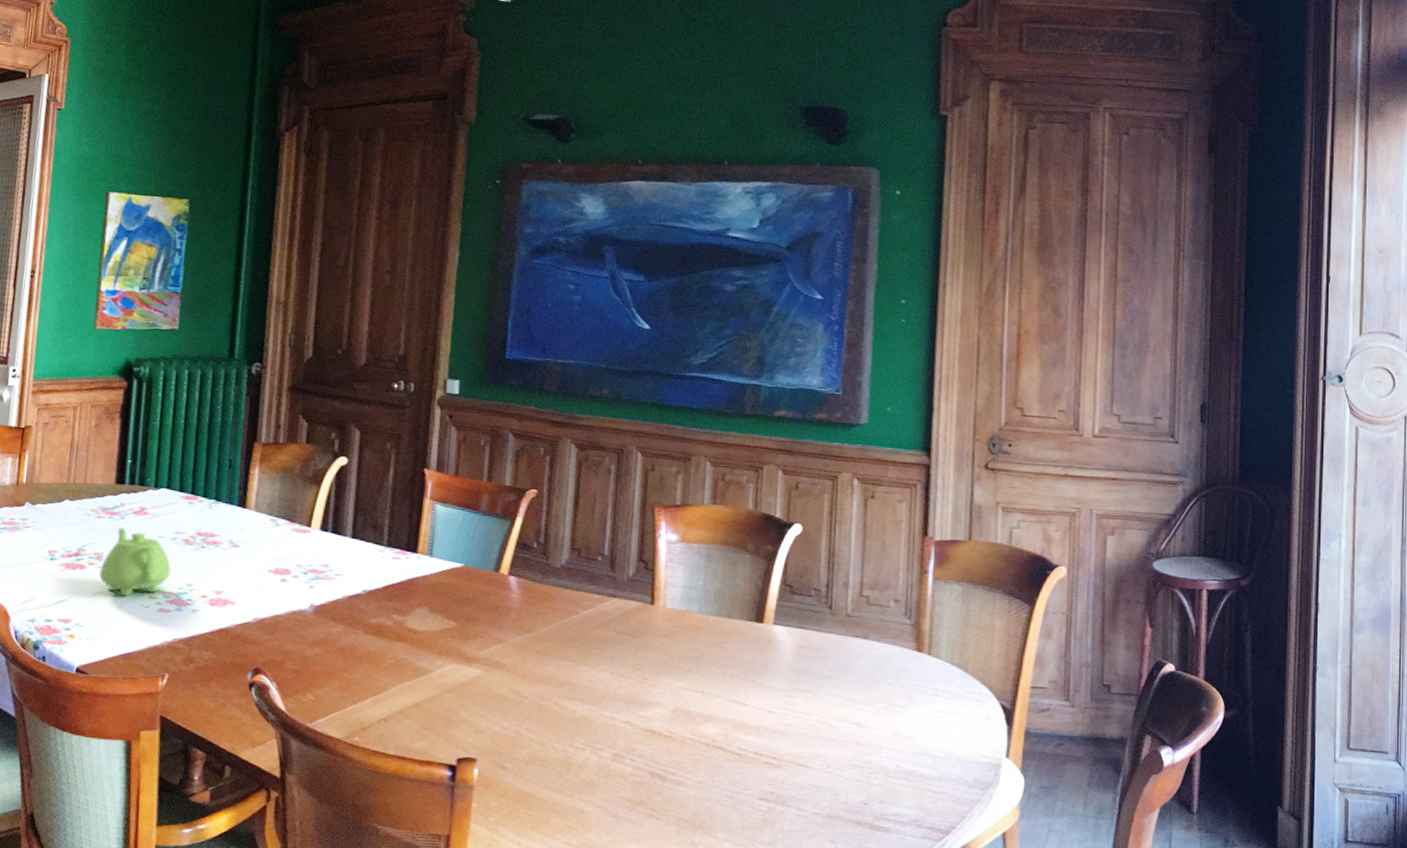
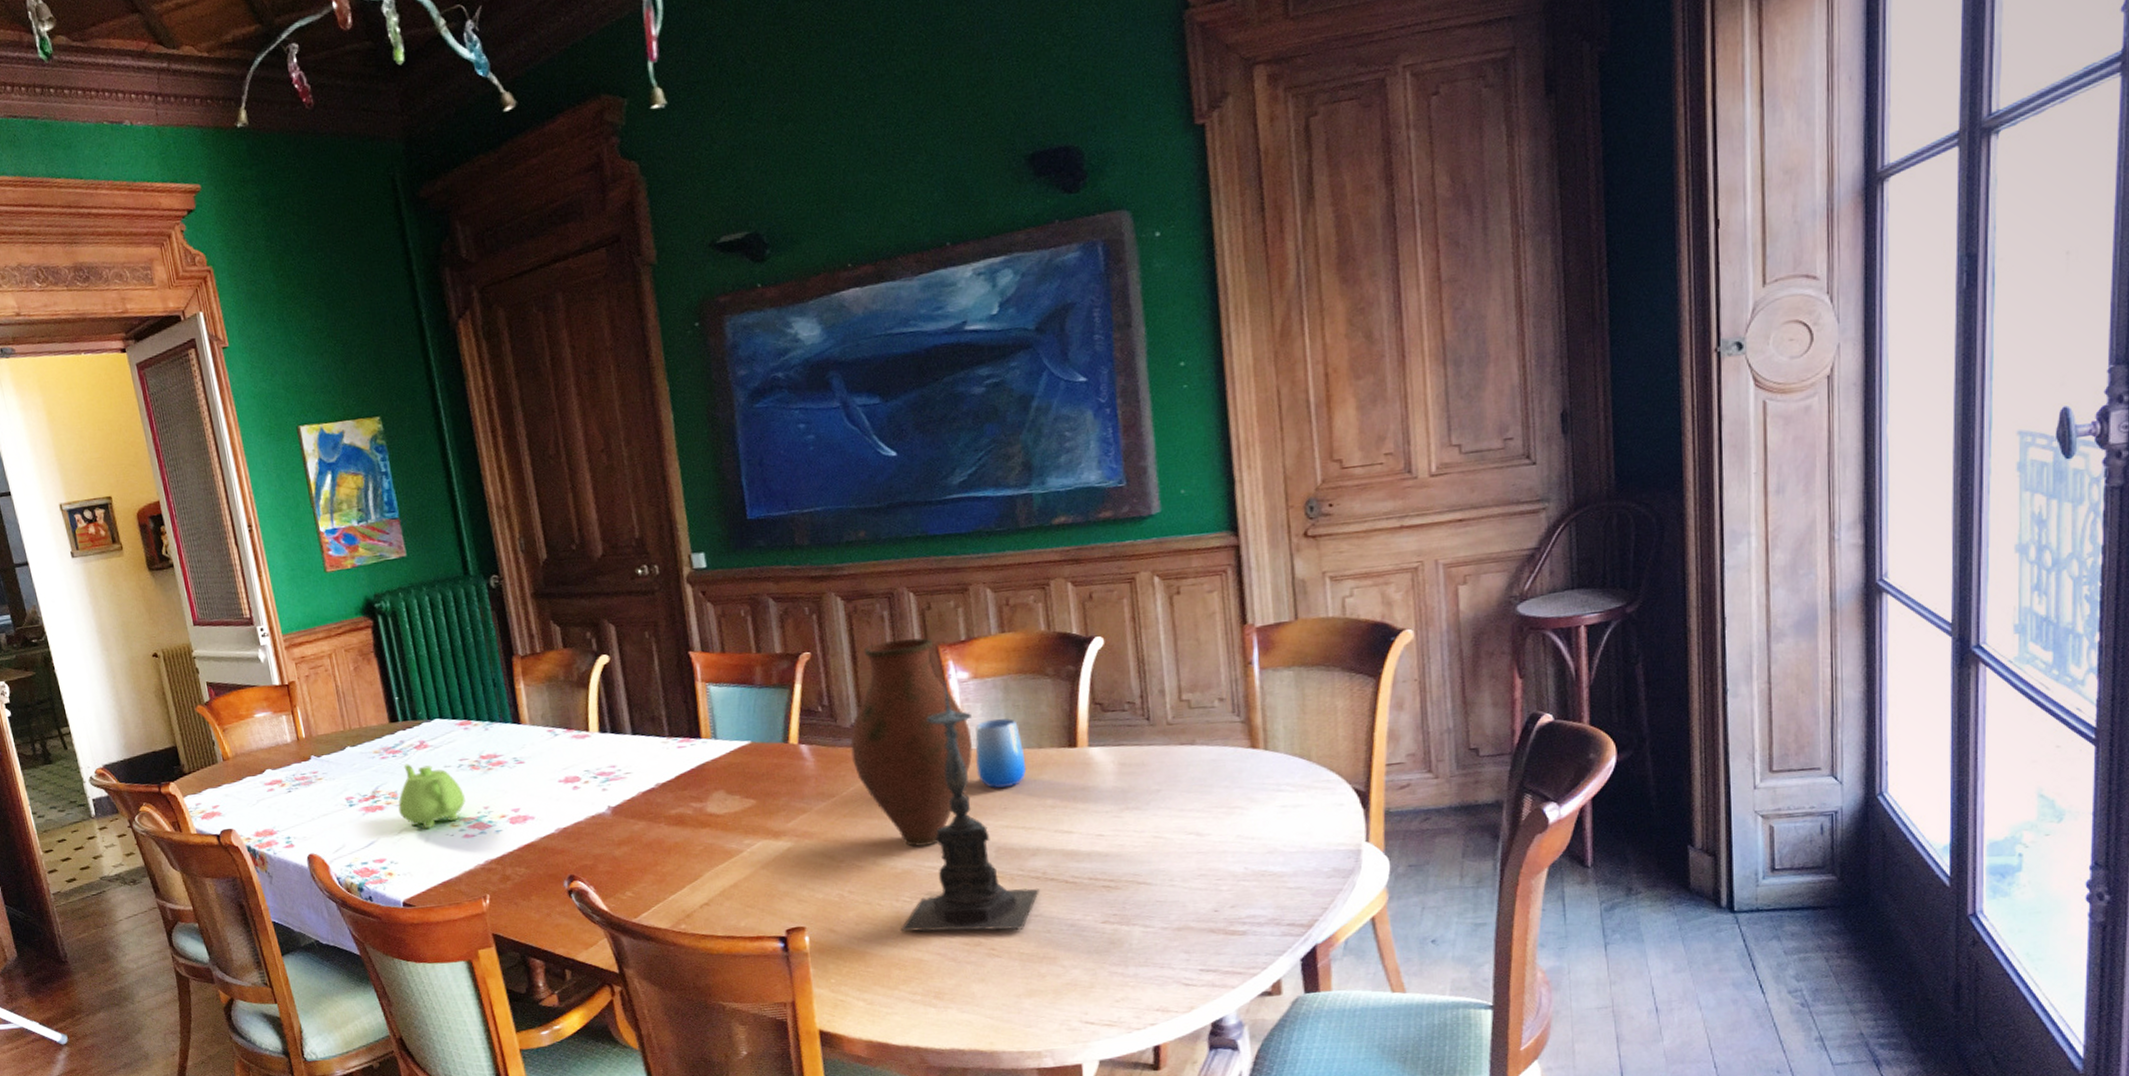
vase: none [555,493,670,696] -> present [850,638,973,847]
candle holder: none [568,539,706,794] -> present [900,680,1039,932]
cup: none [668,583,715,652] -> present [975,718,1027,788]

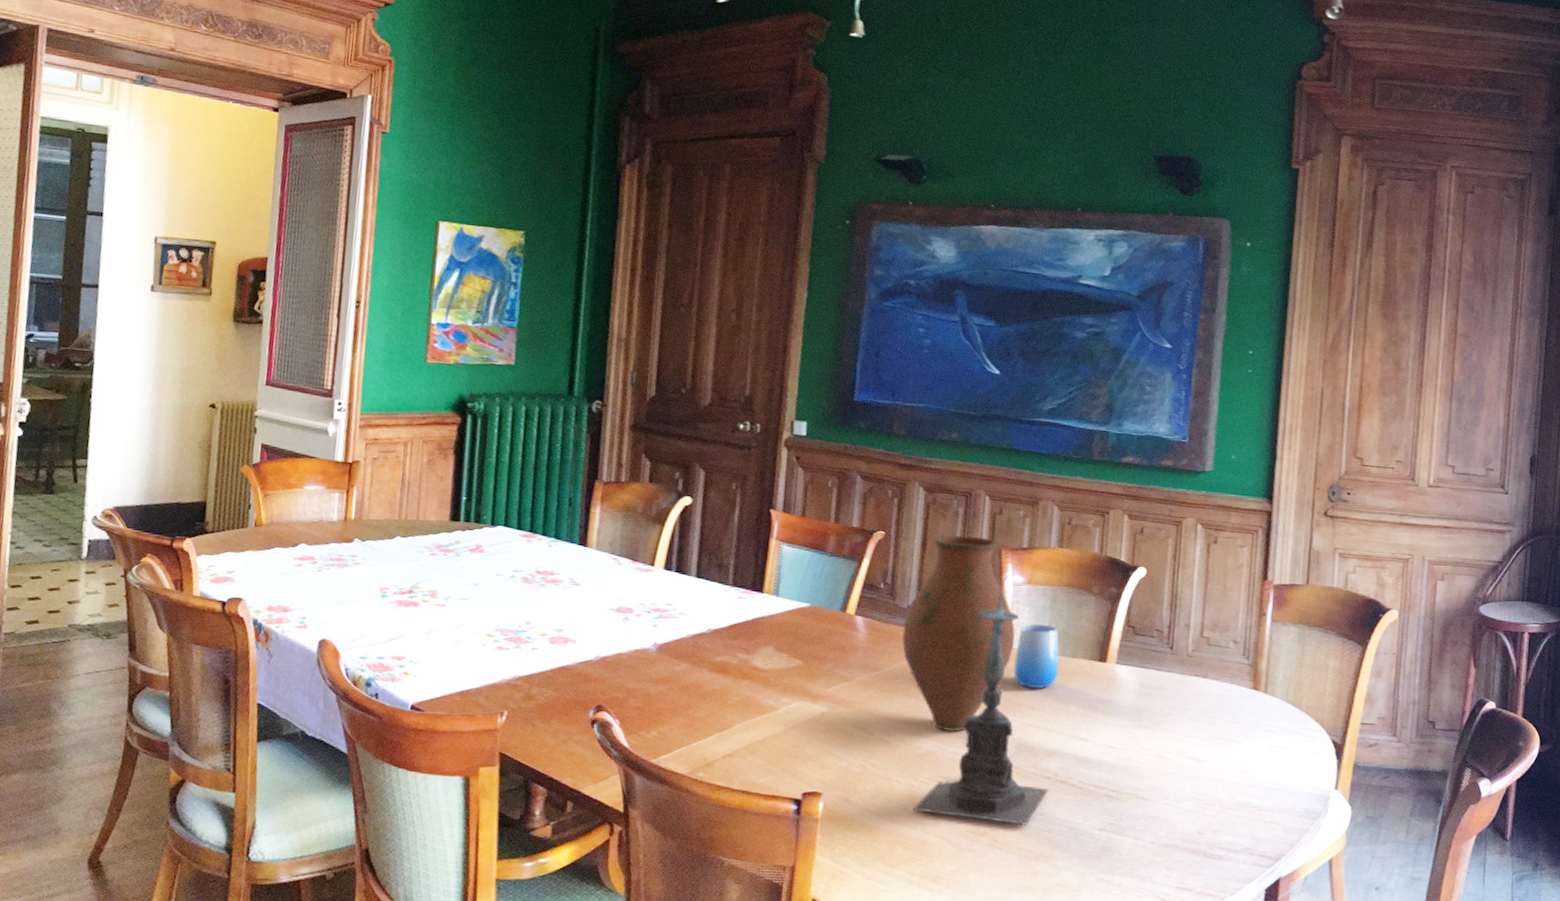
teakettle: present [398,764,466,829] -> none [434,565,509,634]

